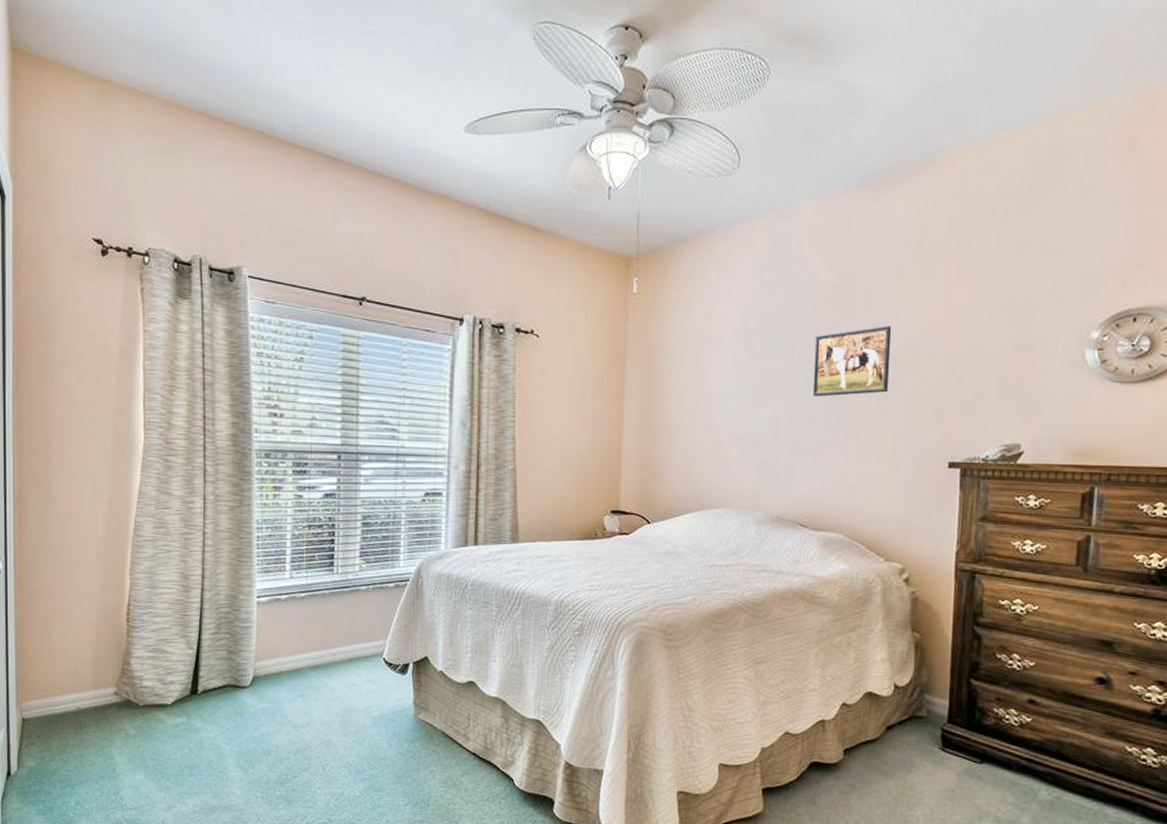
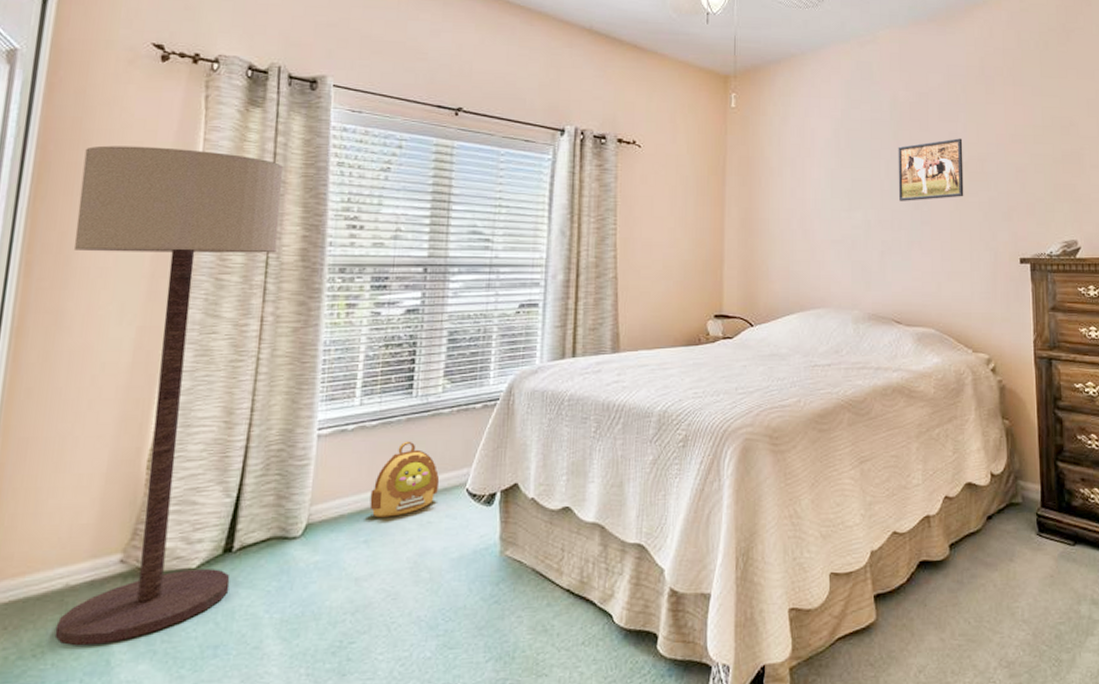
floor lamp: none [51,337,212,757] -> present [54,145,284,647]
backpack: none [303,612,360,677] -> present [369,441,440,518]

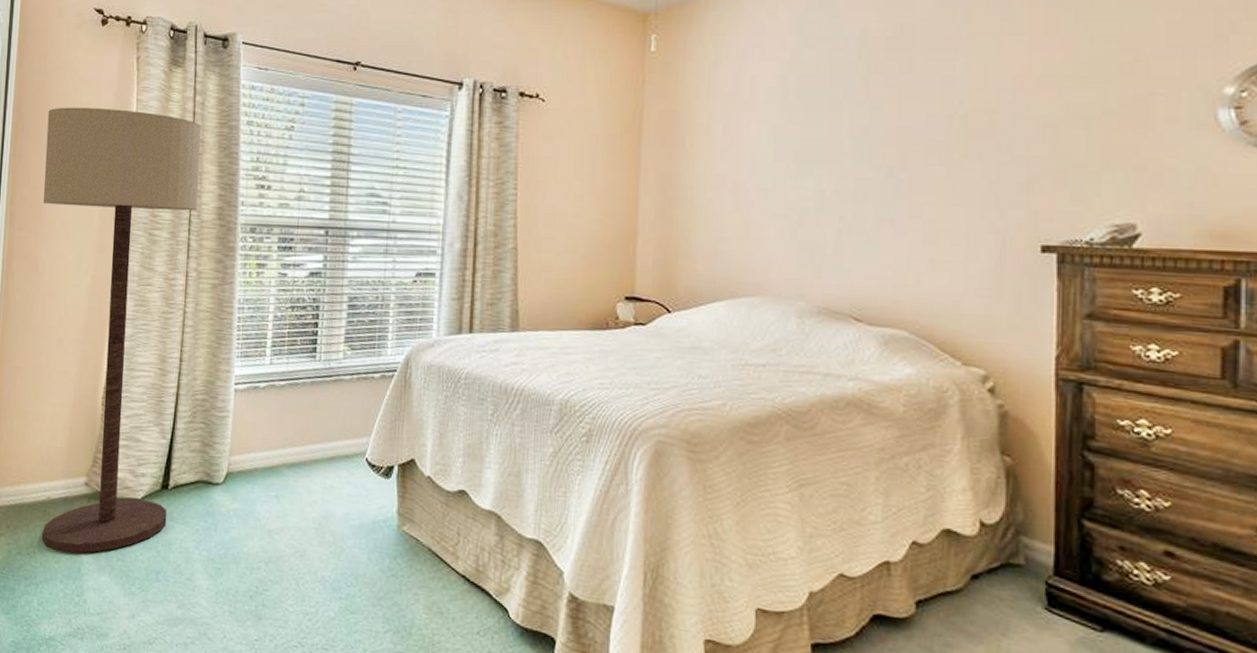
backpack: present [369,441,440,518] -> none [279,404,342,477]
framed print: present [898,138,964,201] -> none [865,83,962,167]

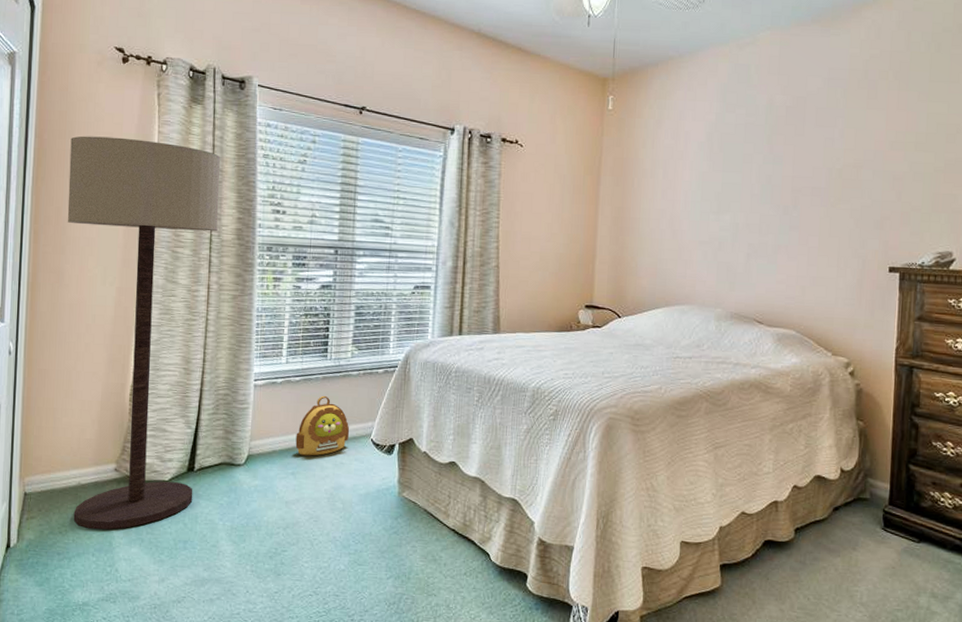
backpack: none [279,404,342,477] -> present [295,395,350,456]

